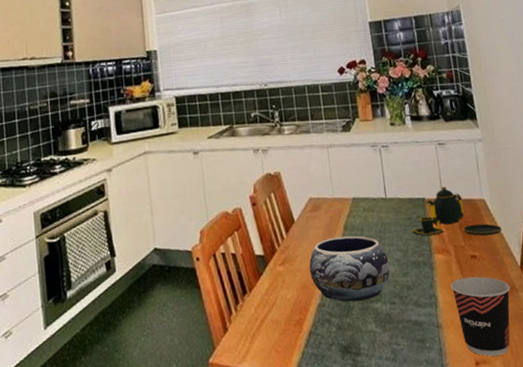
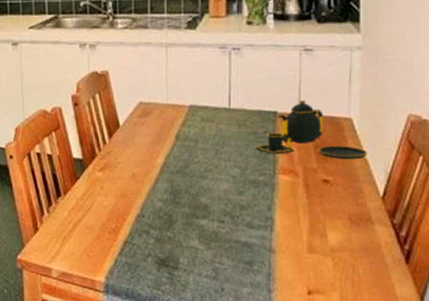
decorative bowl: present [309,235,390,302] -> none [131,147,224,215]
cup: present [450,276,511,356] -> none [292,202,365,287]

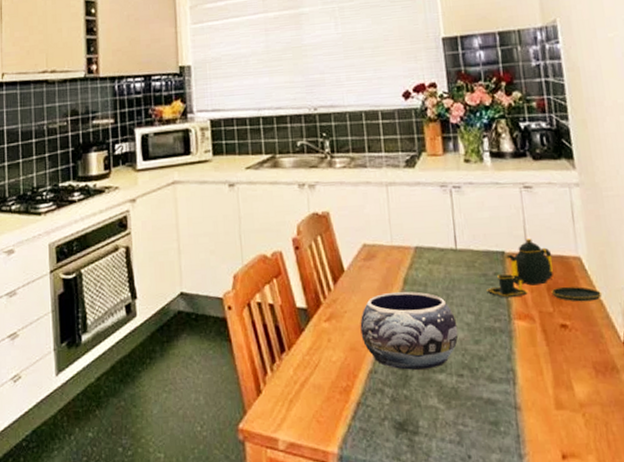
decorative bowl: none [131,147,224,215] -> present [360,291,459,370]

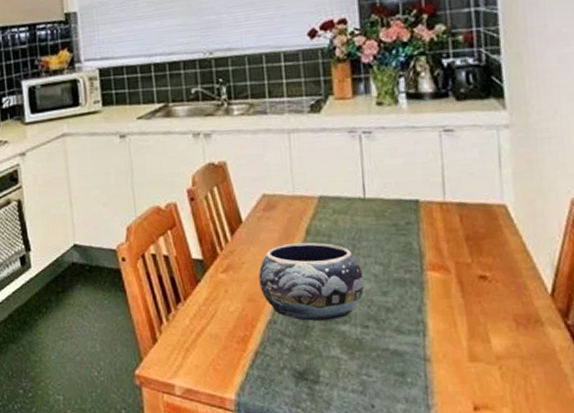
teapot: present [487,239,601,302] -> none [397,186,528,253]

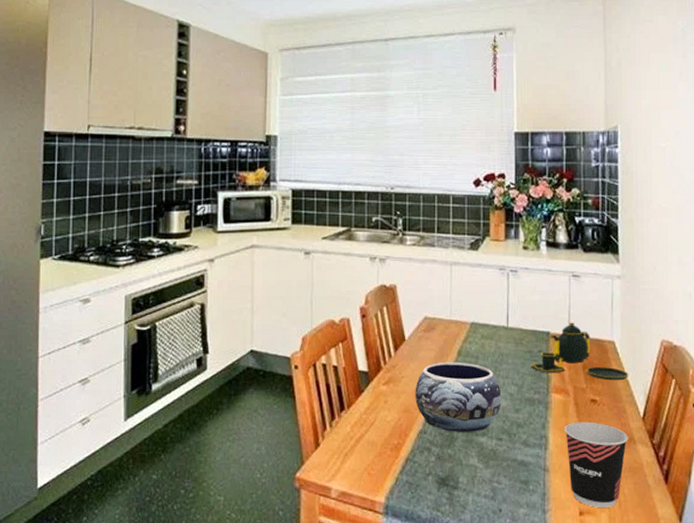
teapot: none [397,186,528,253] -> present [530,322,628,381]
cup: none [446,302,533,401] -> present [564,422,628,507]

